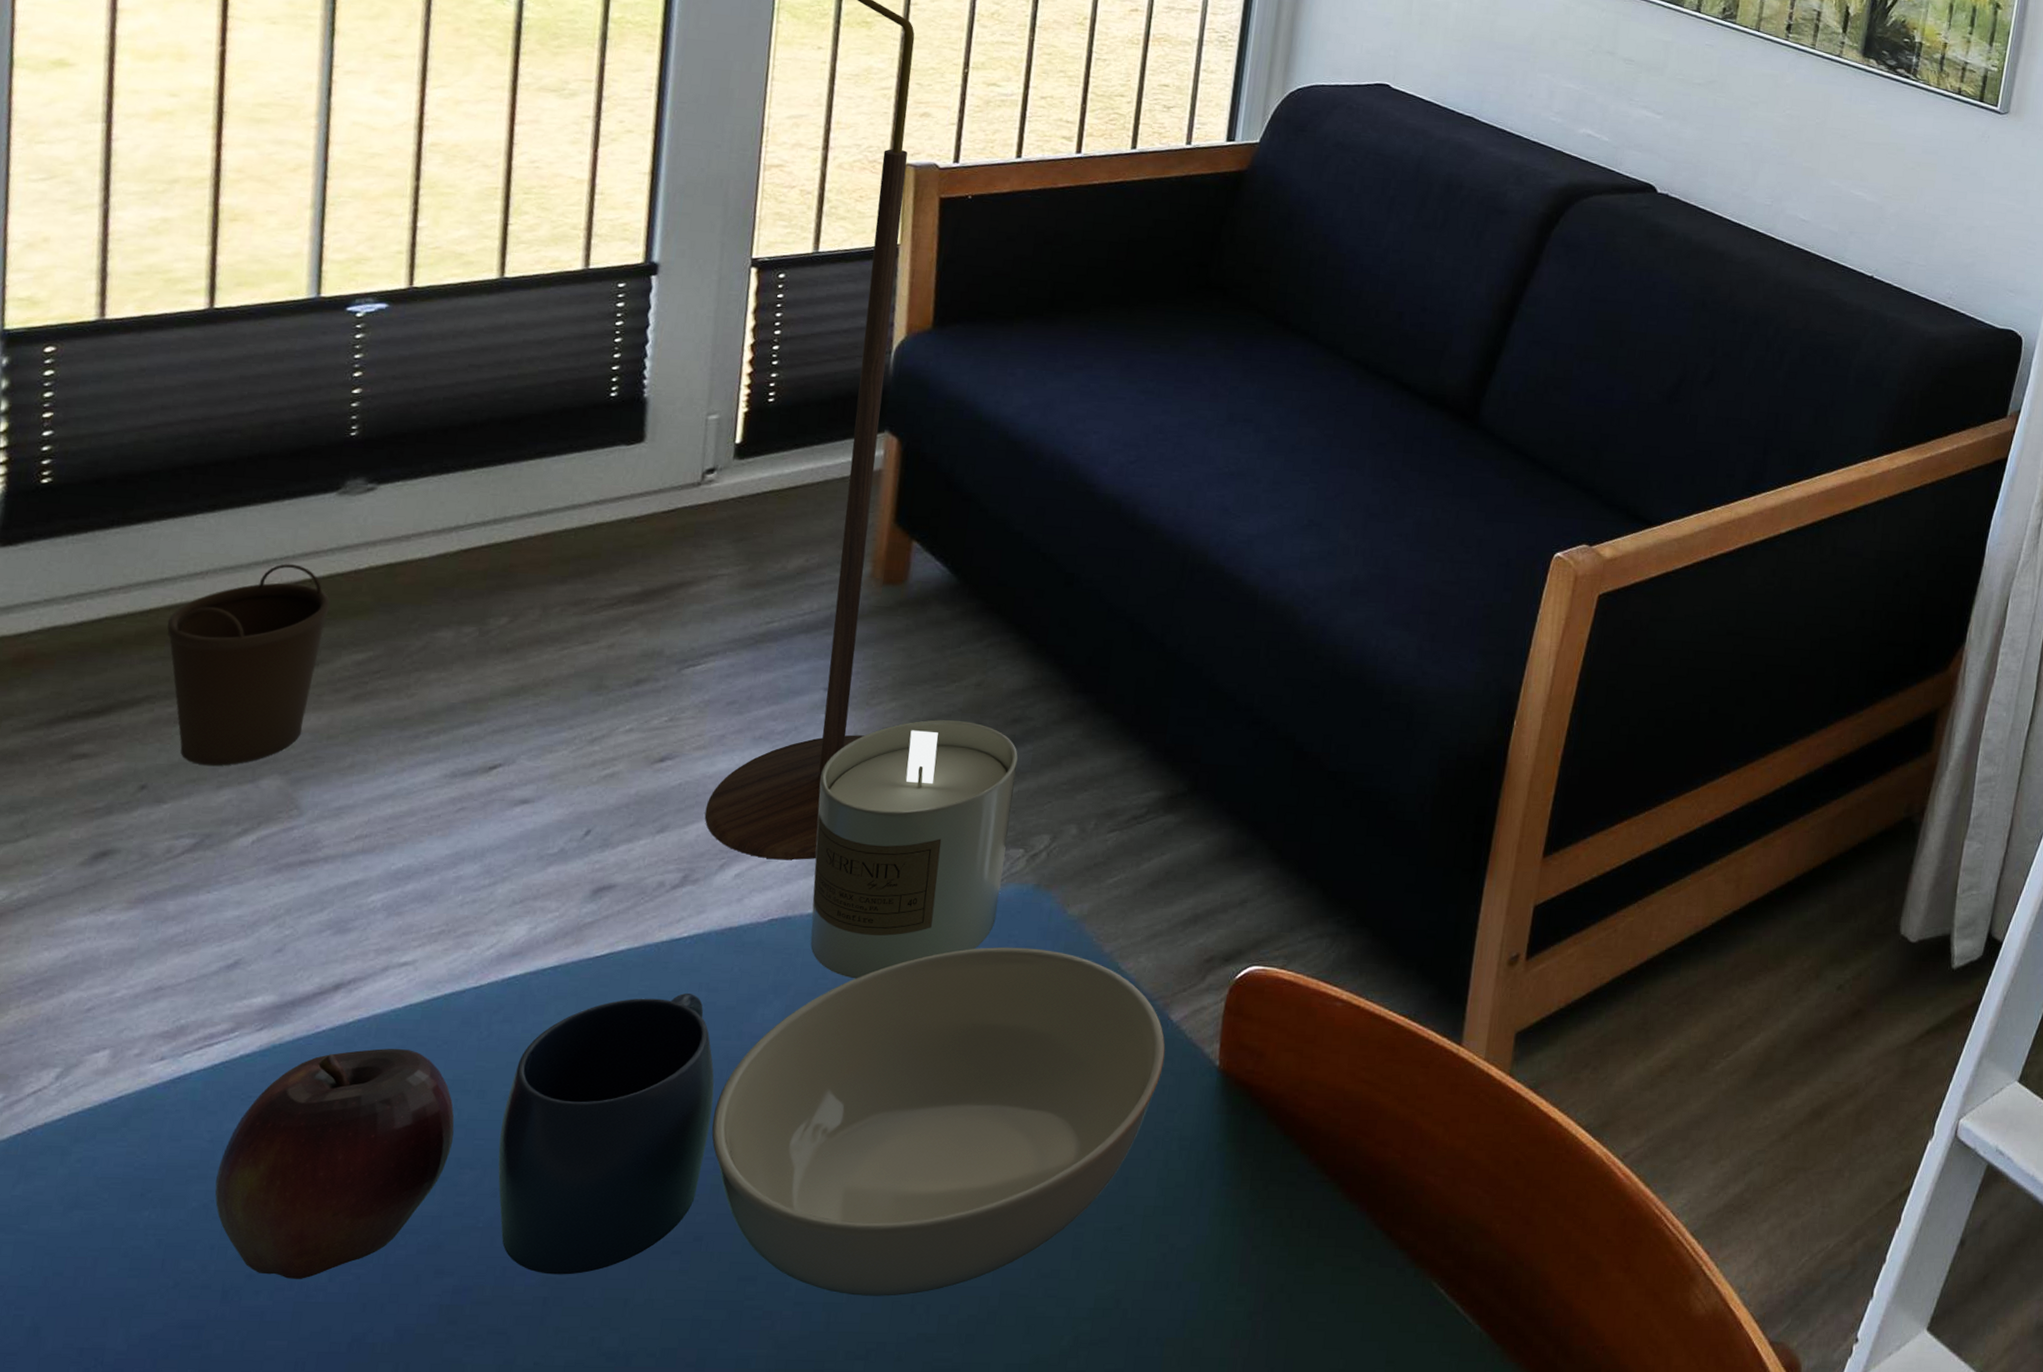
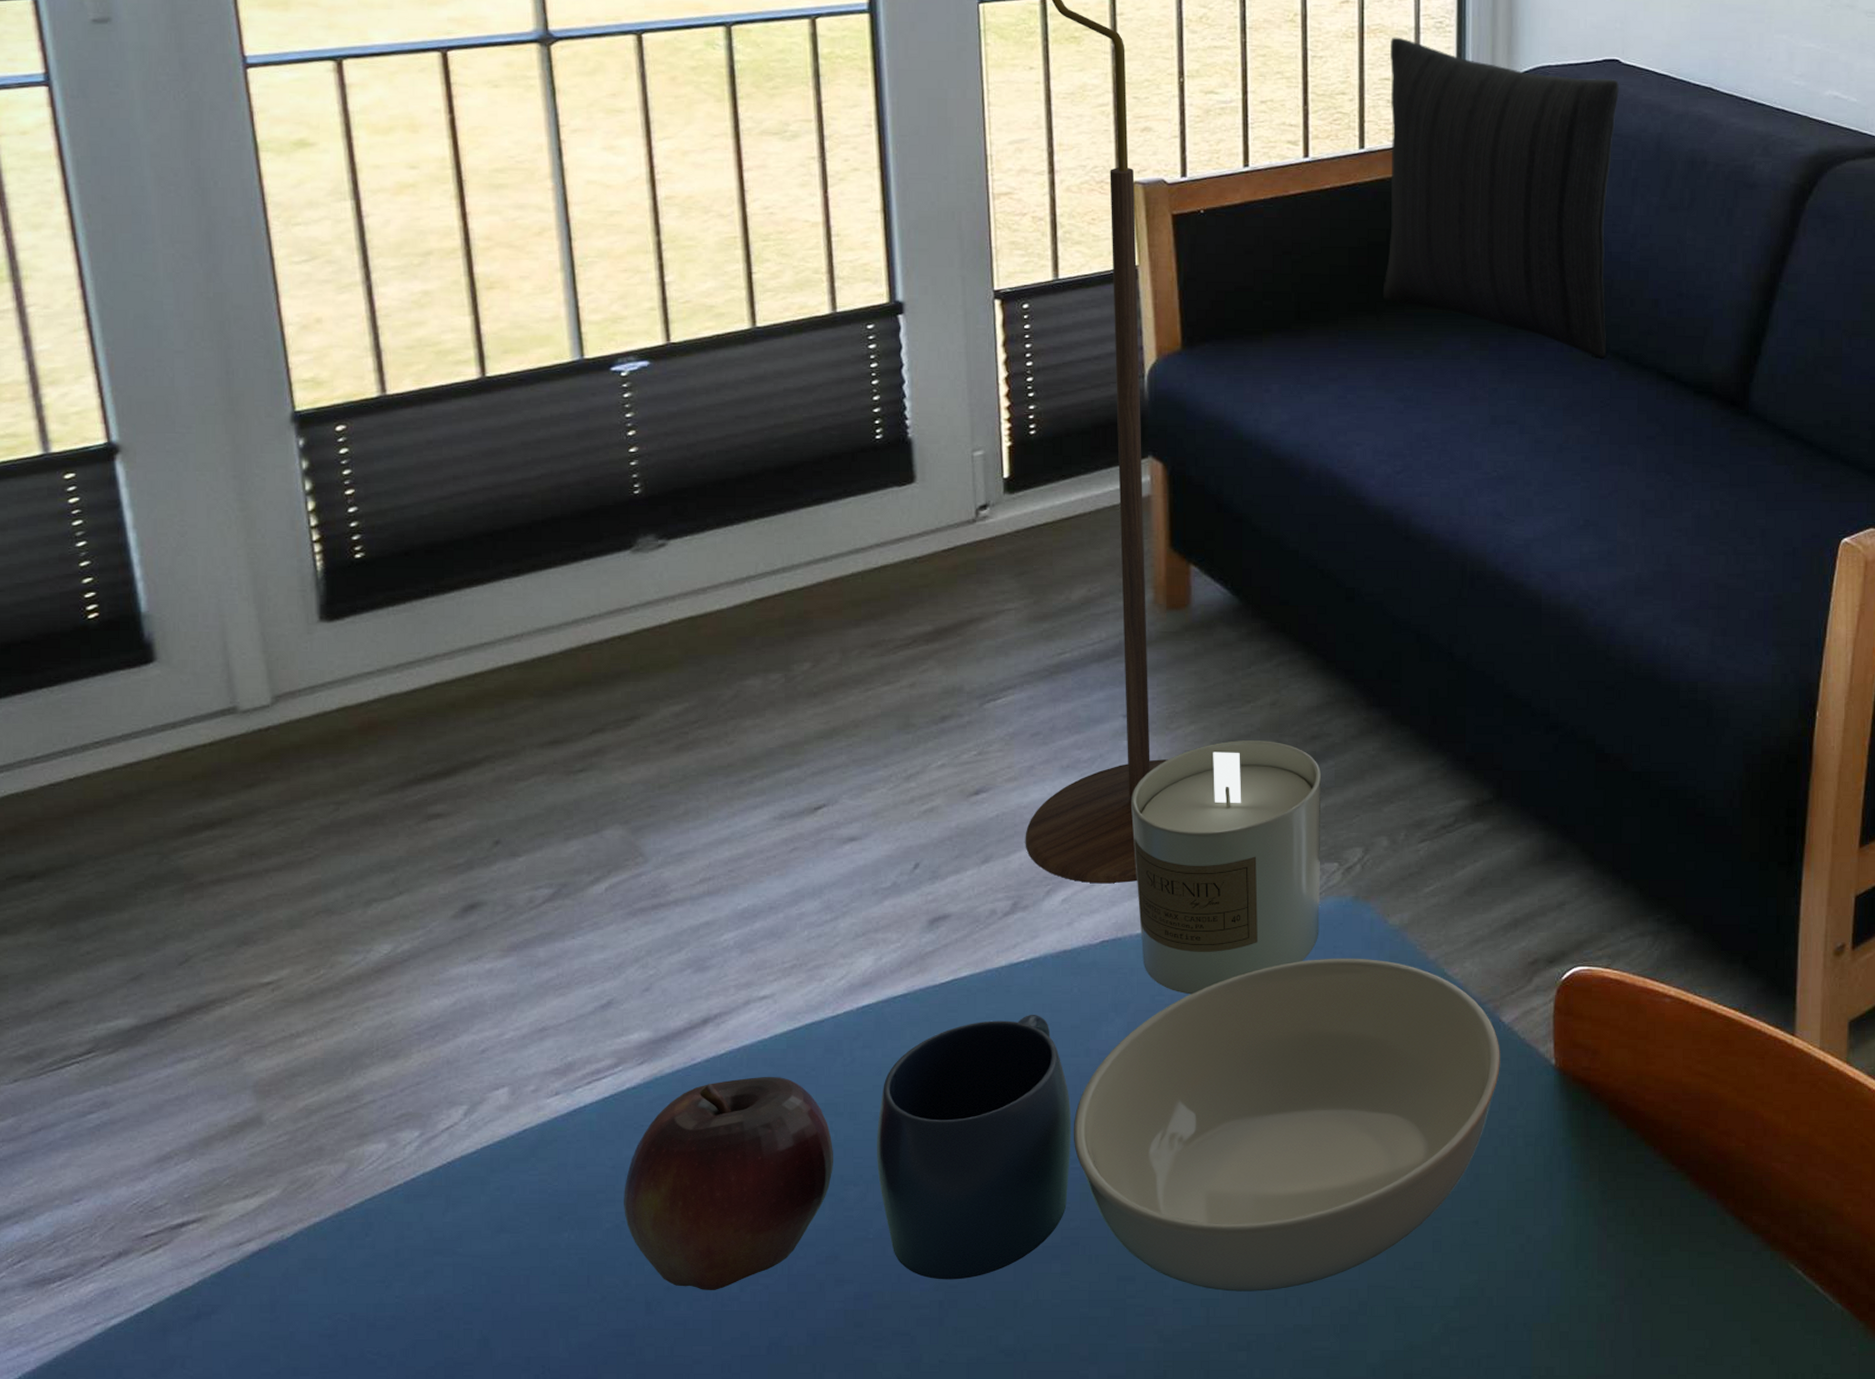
basket: present [167,564,330,766] -> none [493,622,641,819]
pillow: none [1137,46,1387,364] -> present [1383,37,1619,357]

